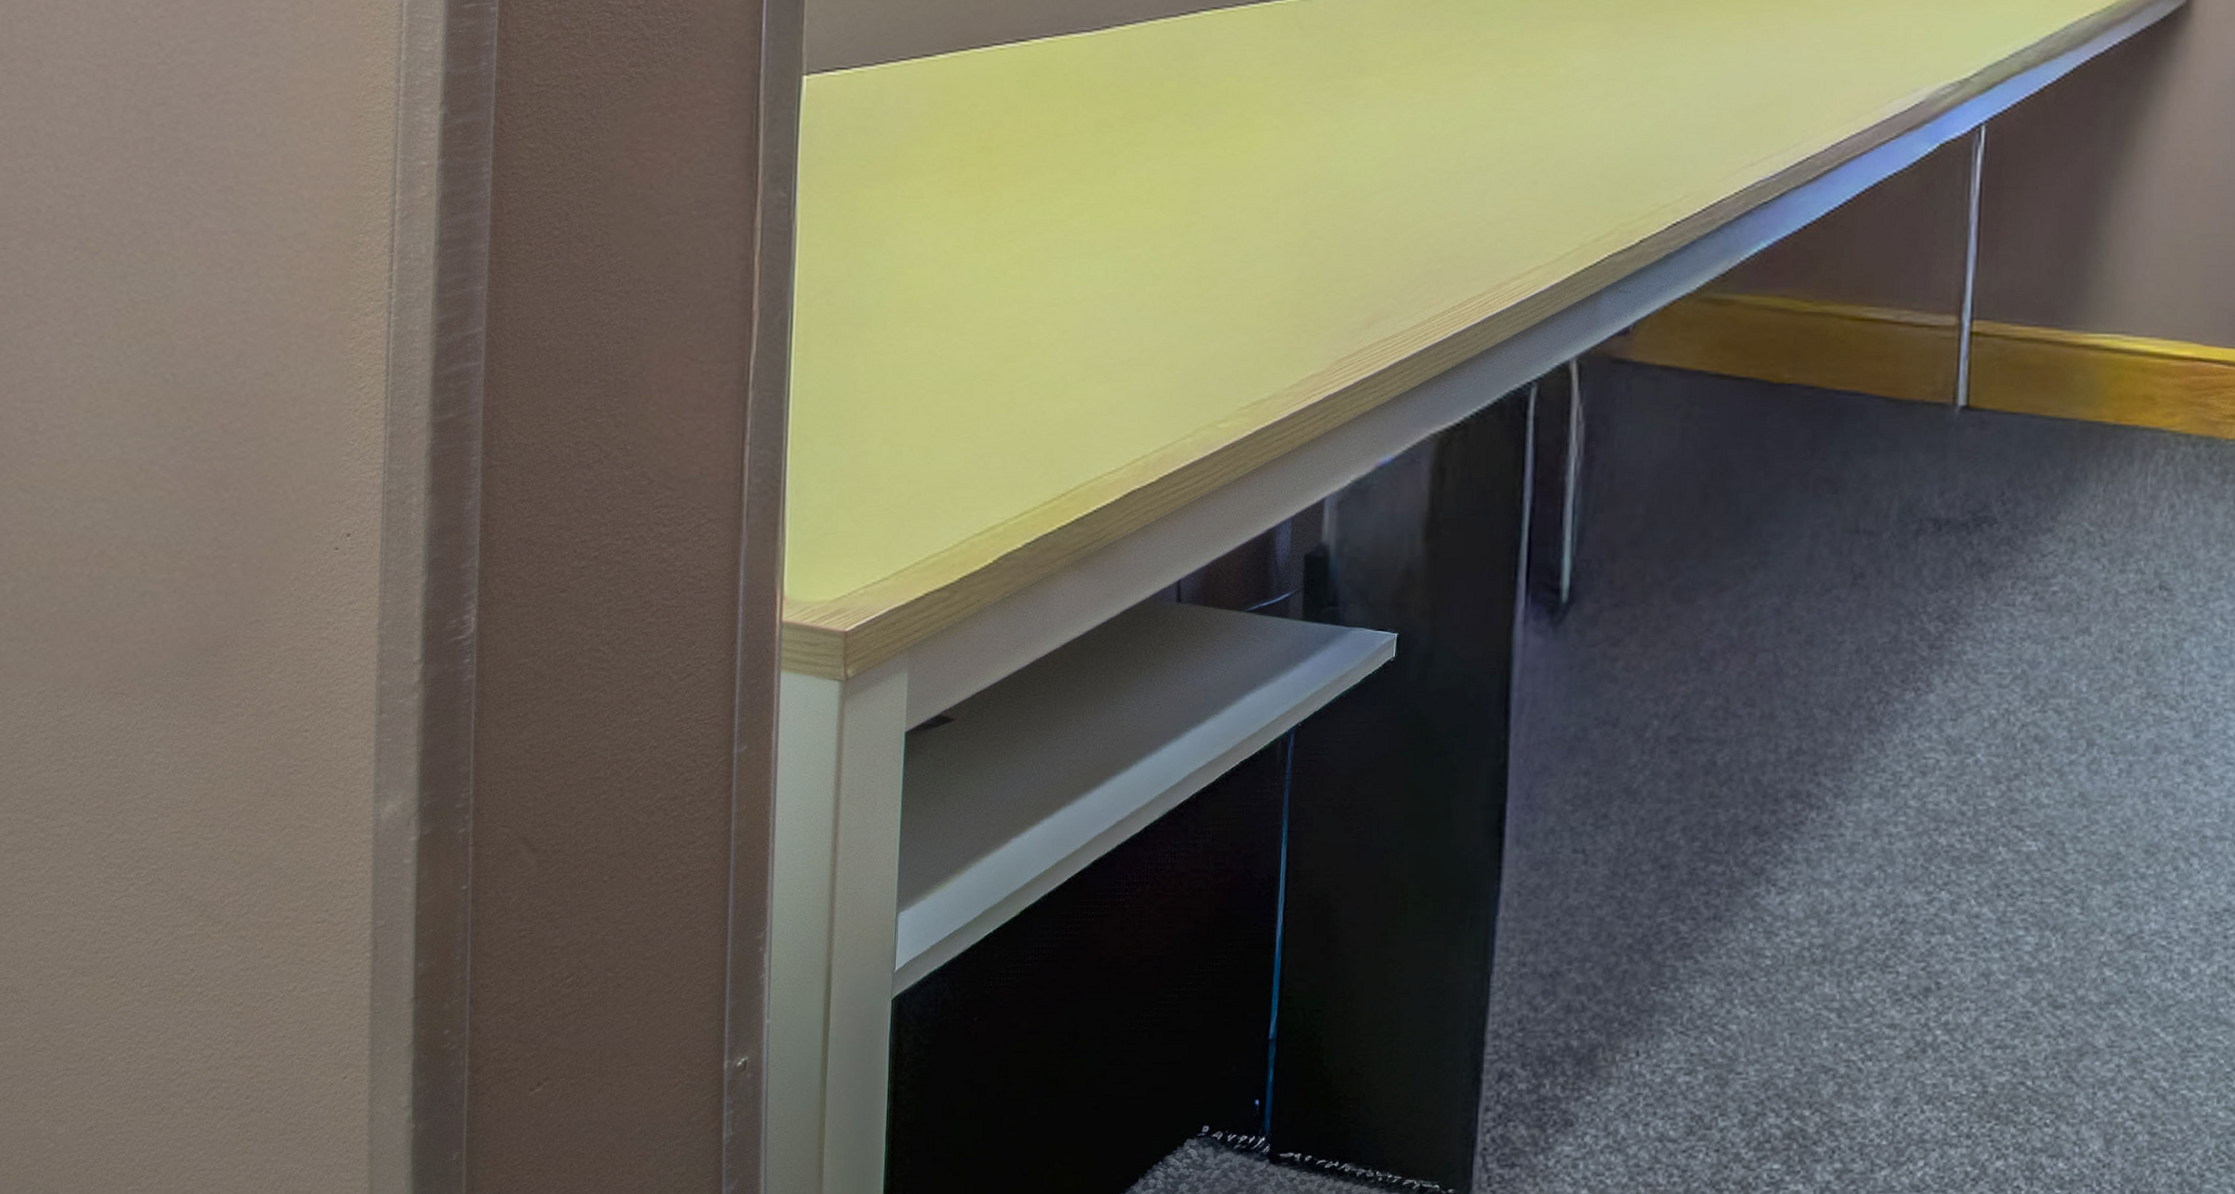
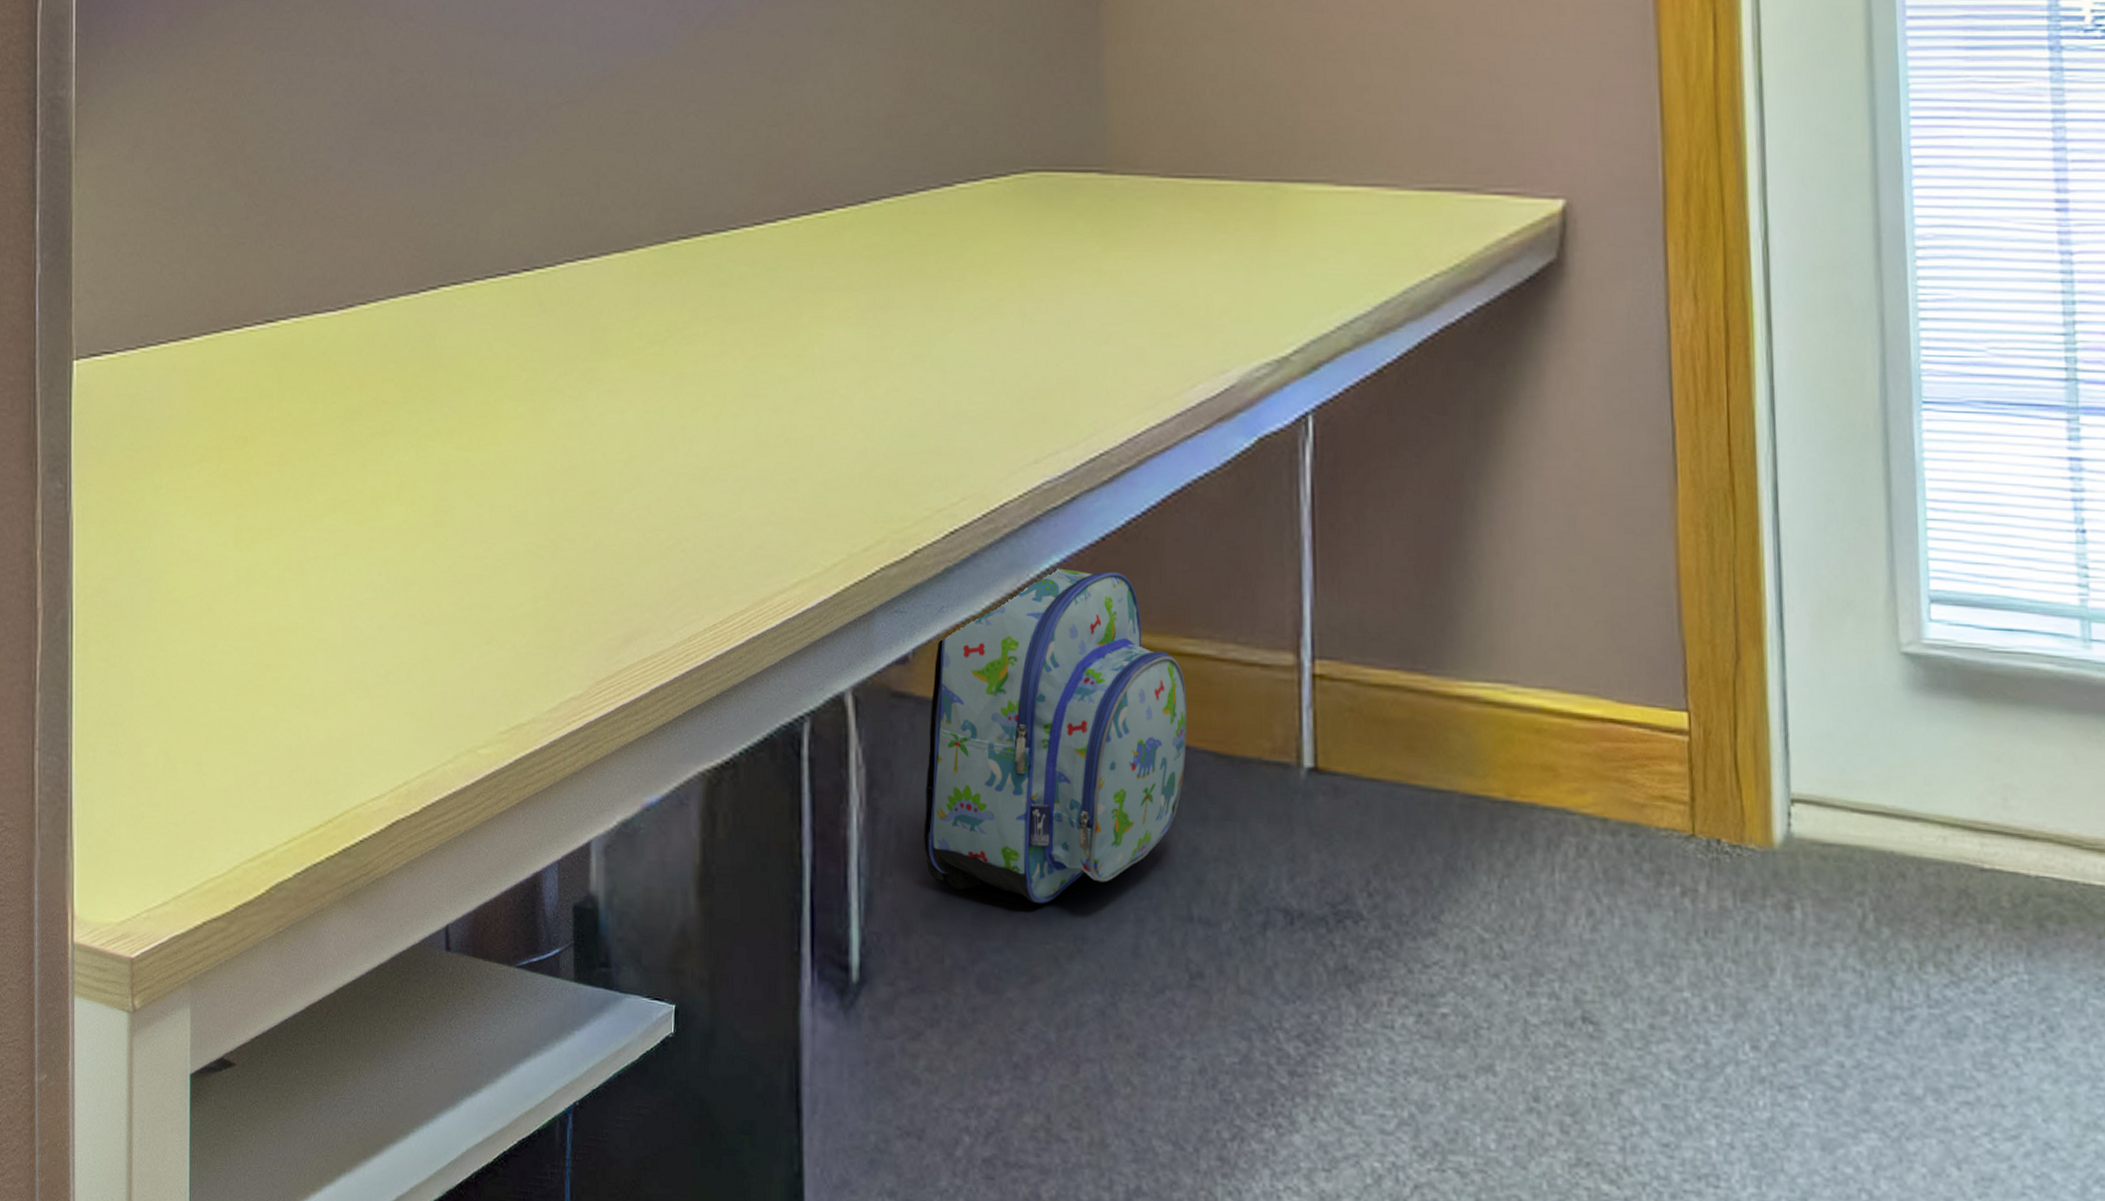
backpack: none [1633,252,1867,526] -> present [924,568,1188,904]

